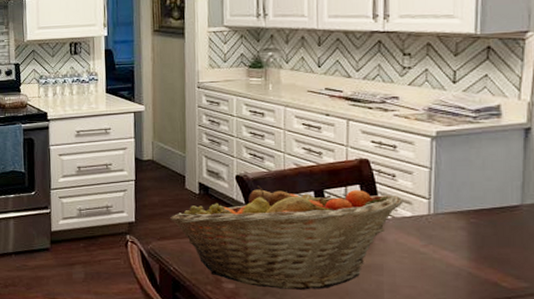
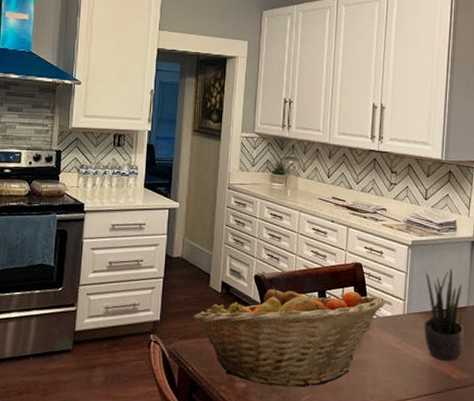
potted plant: none [457,161,517,267] -> present [423,268,464,361]

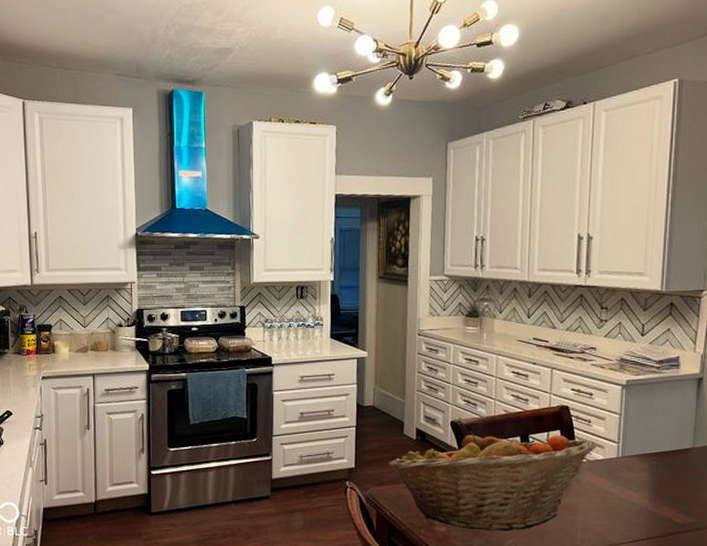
potted plant: present [423,268,464,361] -> none [641,408,688,504]

